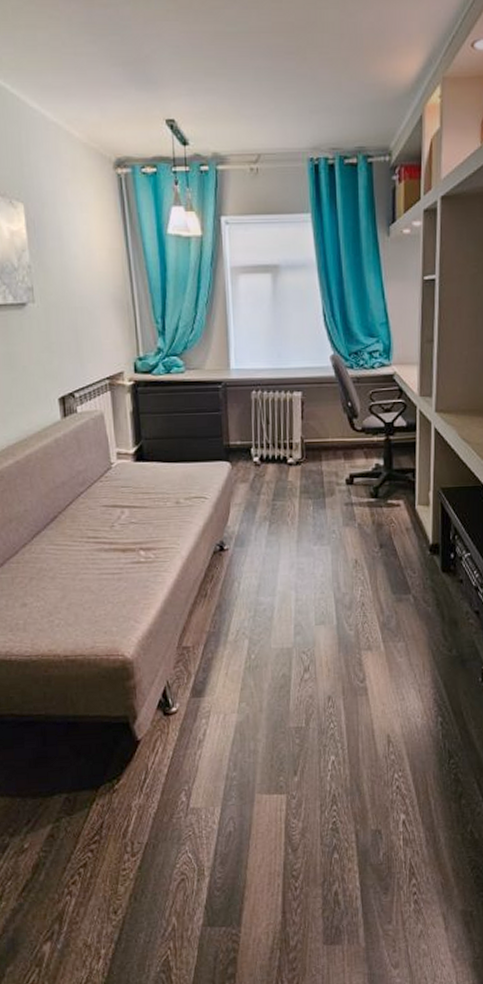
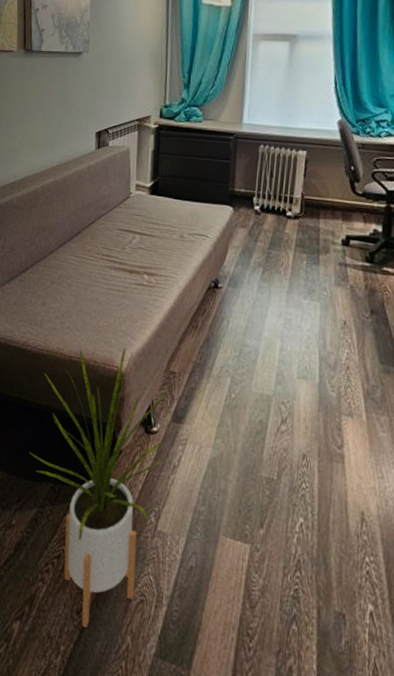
house plant: none [32,632,194,924] -> present [28,347,173,628]

